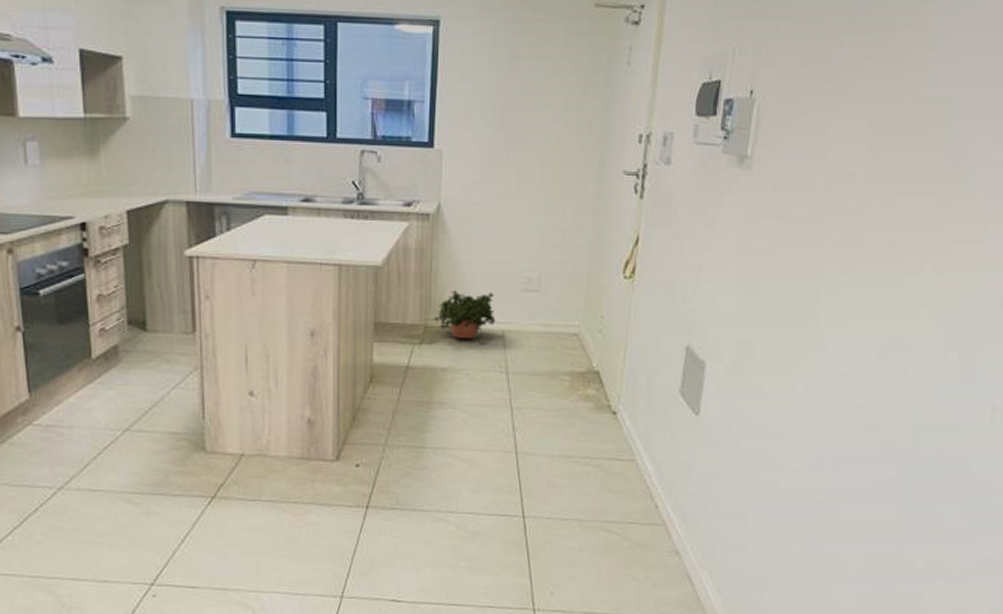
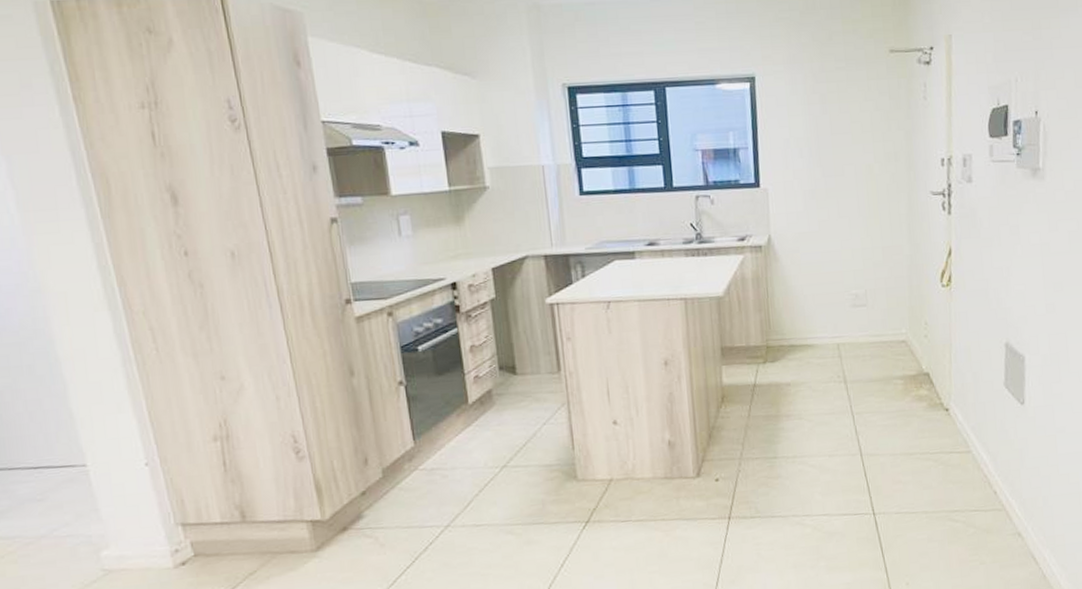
potted plant: present [433,290,496,341] -> none [774,310,831,355]

